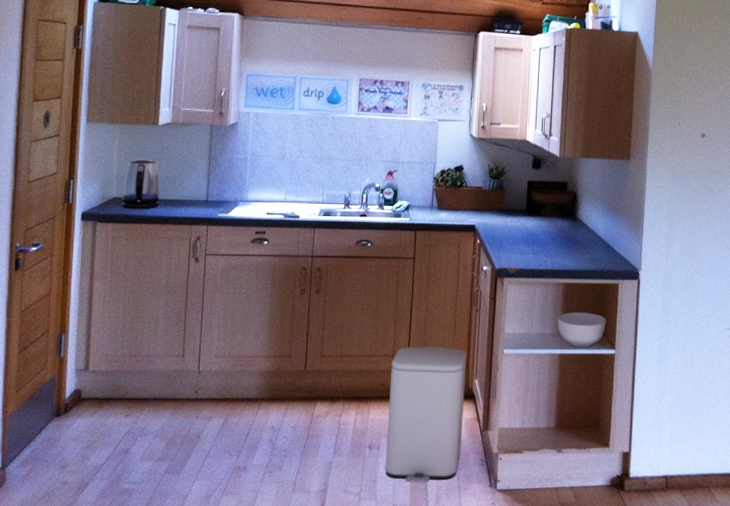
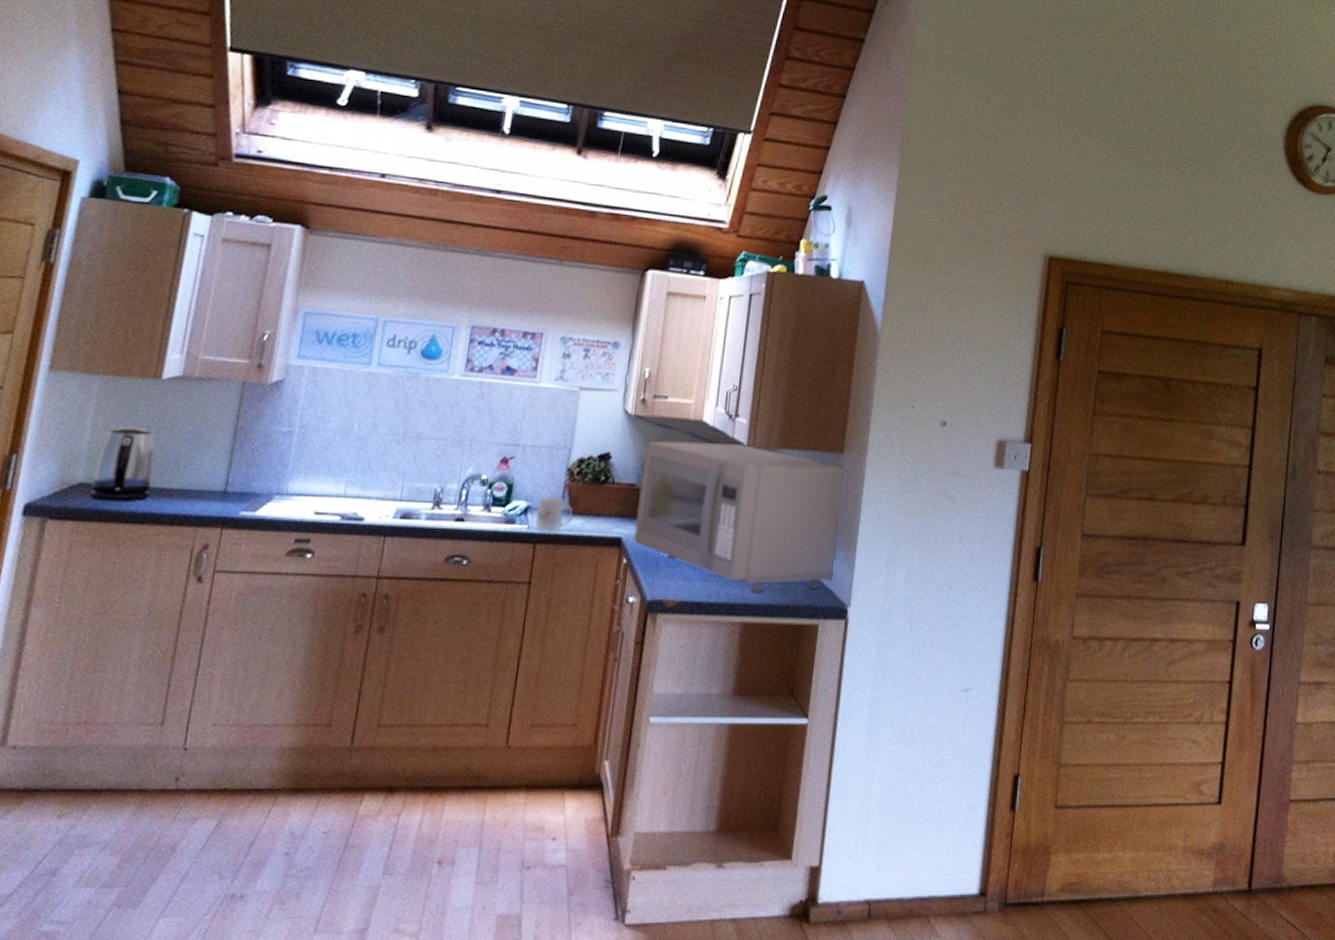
pedal bin: present [385,346,467,483] -> none [460,712,596,917]
mug: none [415,198,440,223] -> present [535,497,573,533]
microwave: none [483,155,633,262] -> present [633,440,847,593]
bowl: present [557,312,606,348] -> none [729,664,798,715]

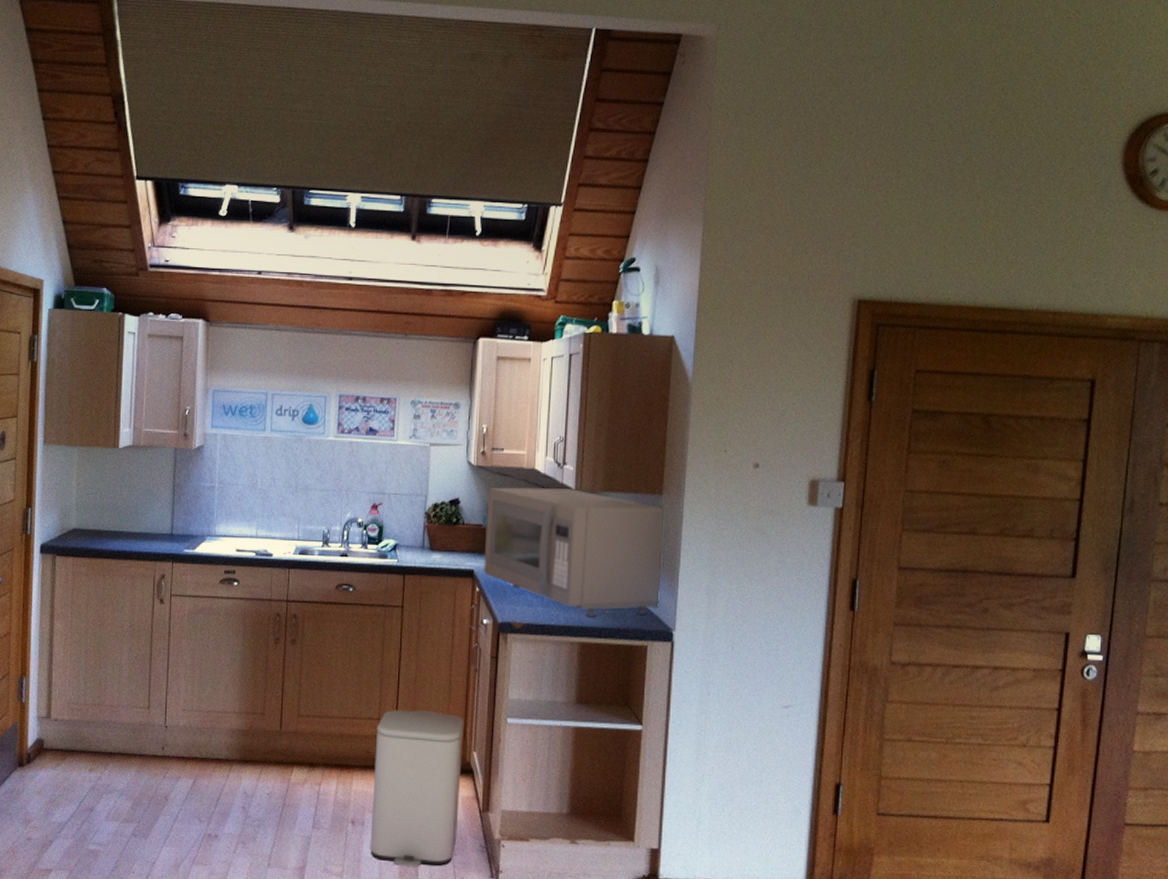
kettle: present [89,426,155,501] -> none [81,485,121,542]
pedal bin: none [460,712,596,917] -> present [370,709,464,868]
mug: present [535,497,573,533] -> none [404,536,432,566]

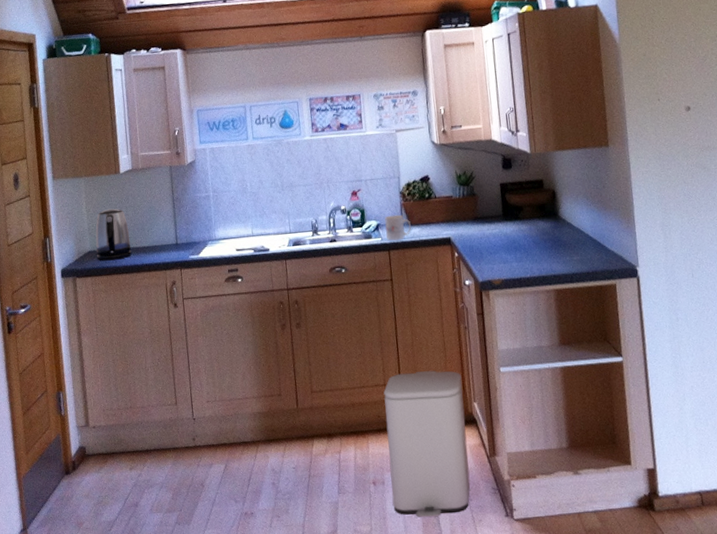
kettle: none [81,485,121,542] -> present [95,208,132,261]
mug: none [404,536,432,566] -> present [384,214,411,242]
microwave: present [484,487,666,618] -> none [453,152,622,266]

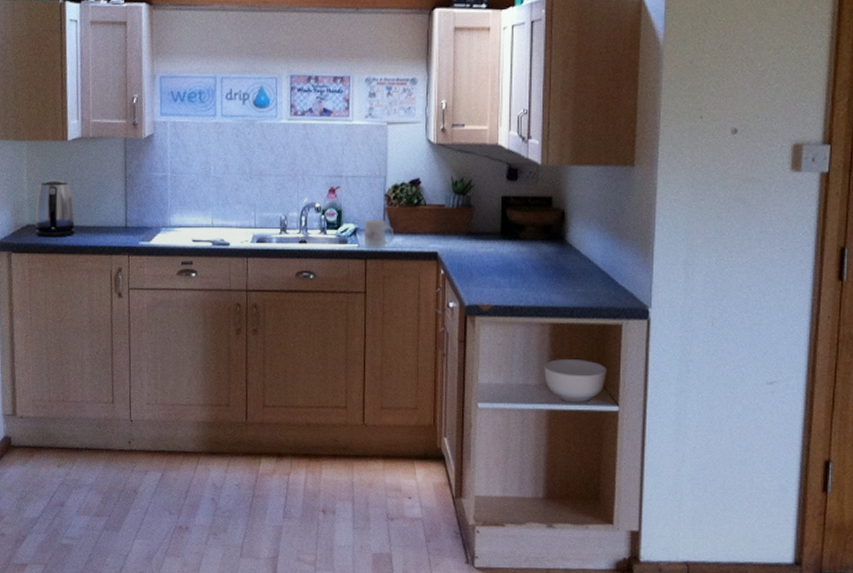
pedal bin: present [383,370,471,518] -> none [342,397,433,555]
bowl: none [553,319,608,359] -> present [544,359,607,403]

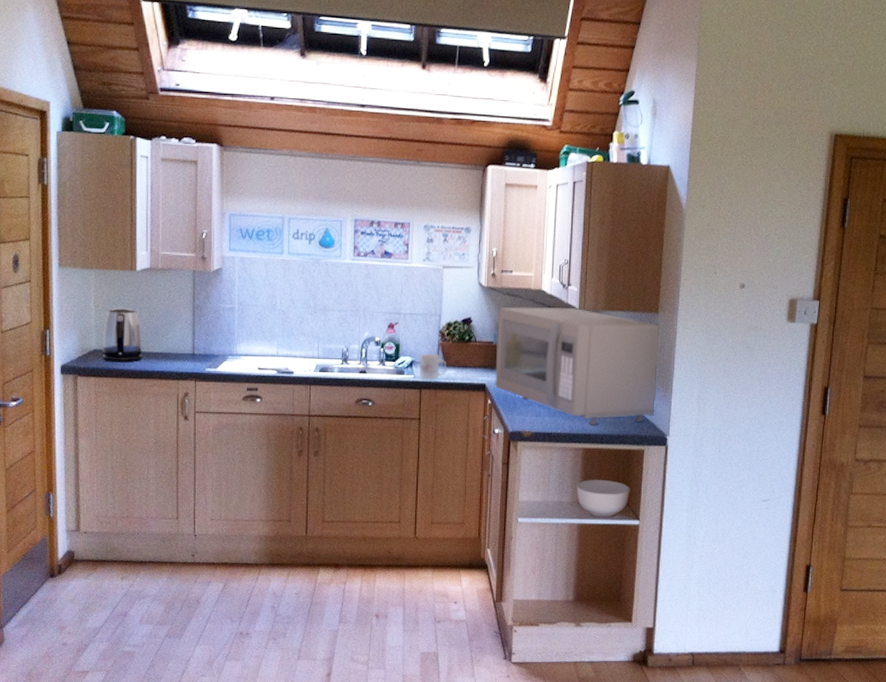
microwave: none [448,163,639,297] -> present [495,307,662,426]

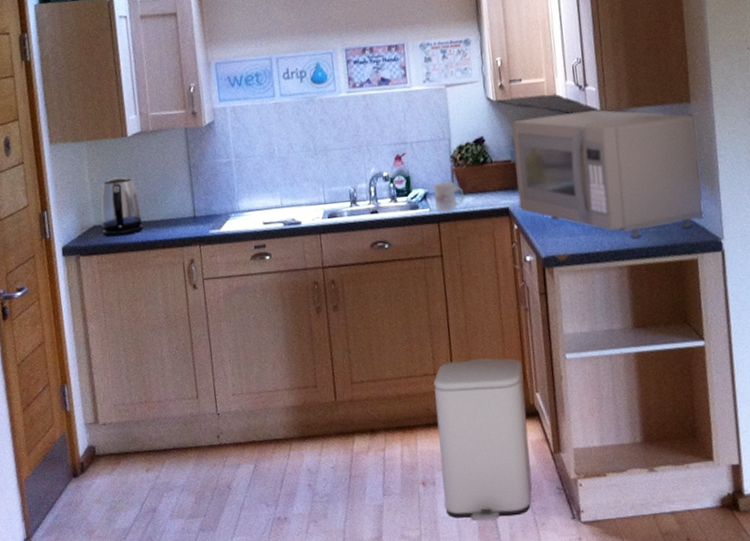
pedal bin: none [393,513,478,654] -> present [433,357,533,522]
bowl: present [576,480,630,518] -> none [626,298,689,343]

